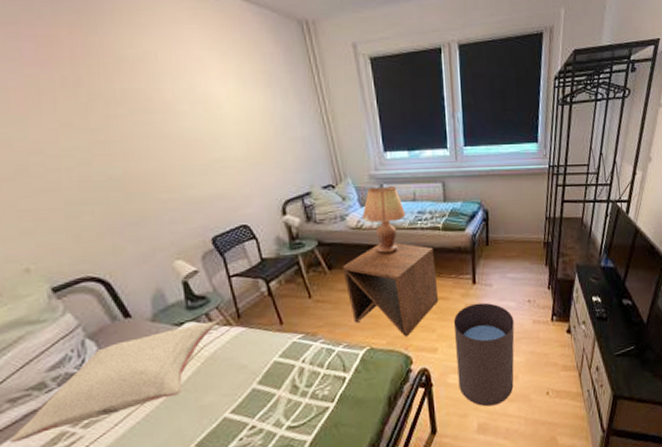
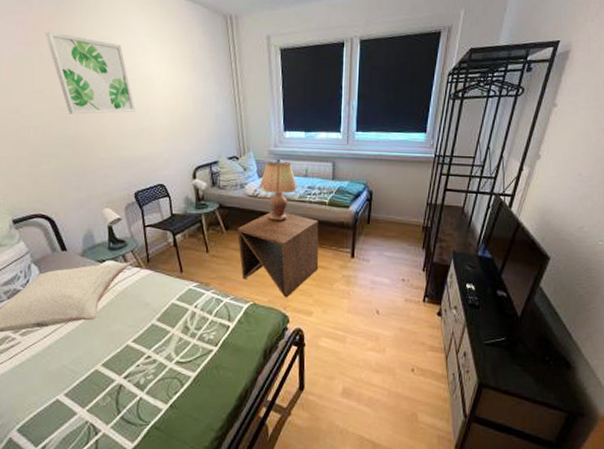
wall art: none [65,46,200,150] -> present [45,31,135,115]
waste bin: present [453,302,515,407] -> none [328,275,387,373]

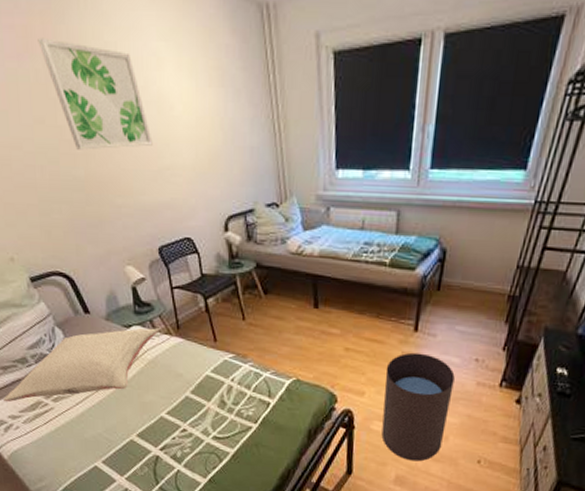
side table: present [236,211,319,298] -> none [277,272,377,375]
lamp: present [258,161,297,221] -> none [303,209,351,284]
waste bin: none [328,275,387,373] -> present [381,352,455,462]

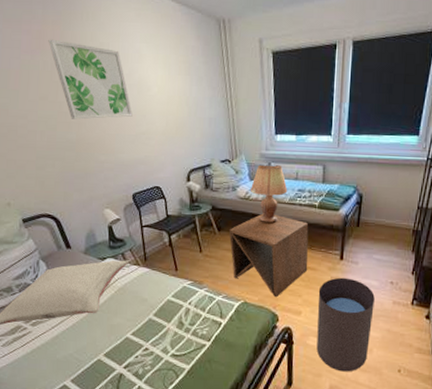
side table: none [277,272,377,375] -> present [228,213,309,298]
lamp: none [303,209,351,284] -> present [249,164,288,223]

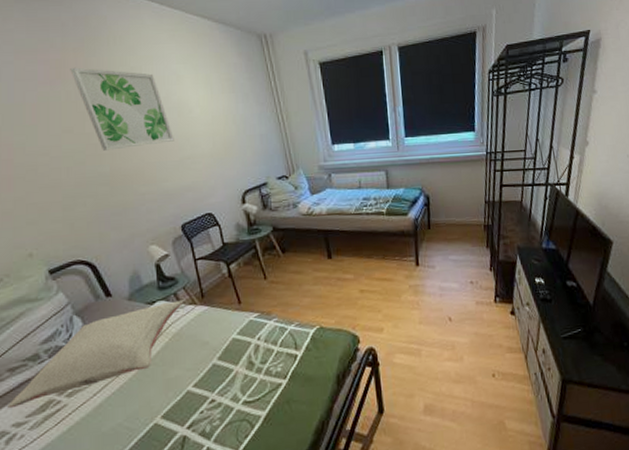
side table: present [228,213,309,298] -> none [294,227,384,317]
lamp: present [249,164,288,223] -> none [312,175,352,237]
waste bin: present [316,277,375,372] -> none [398,284,459,387]

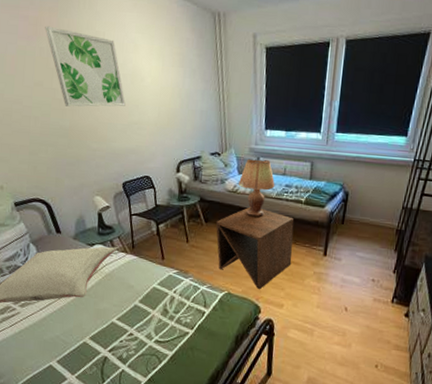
side table: none [294,227,384,317] -> present [215,207,295,290]
lamp: none [312,175,352,237] -> present [238,158,275,216]

